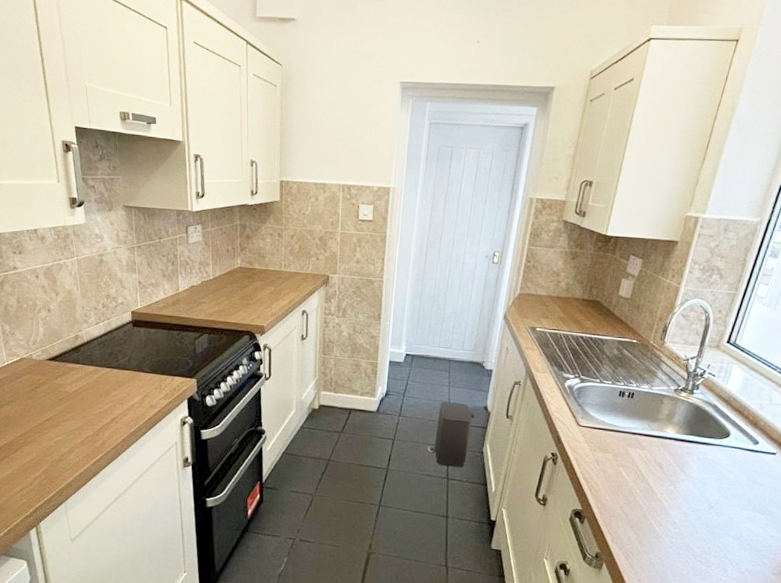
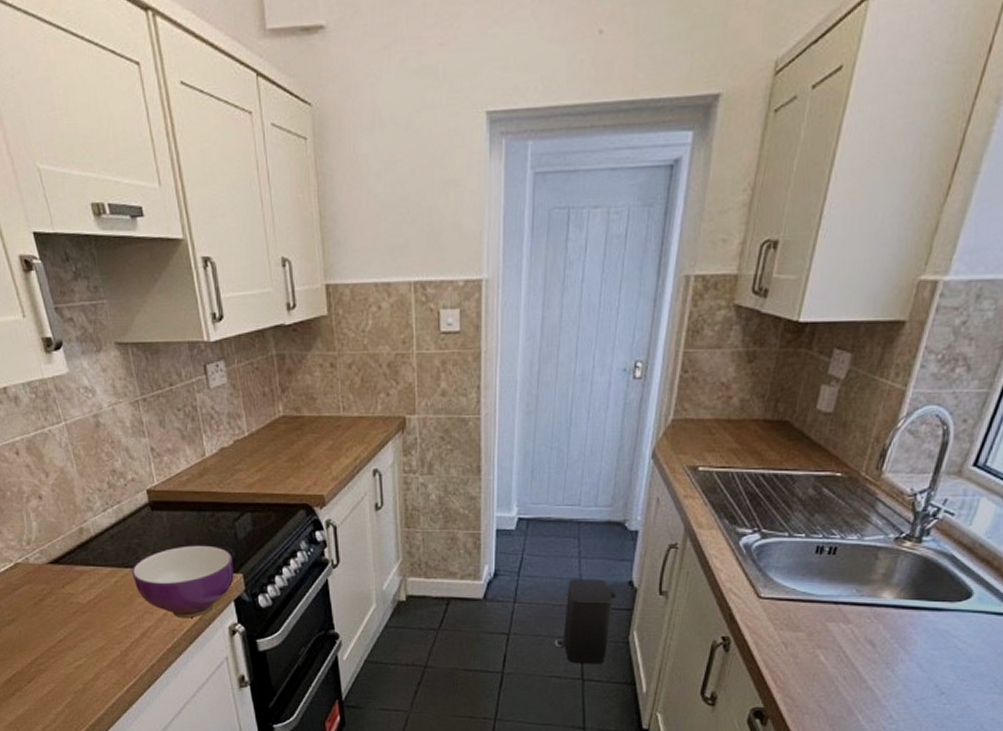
bowl: none [111,354,191,410] -> present [132,545,234,619]

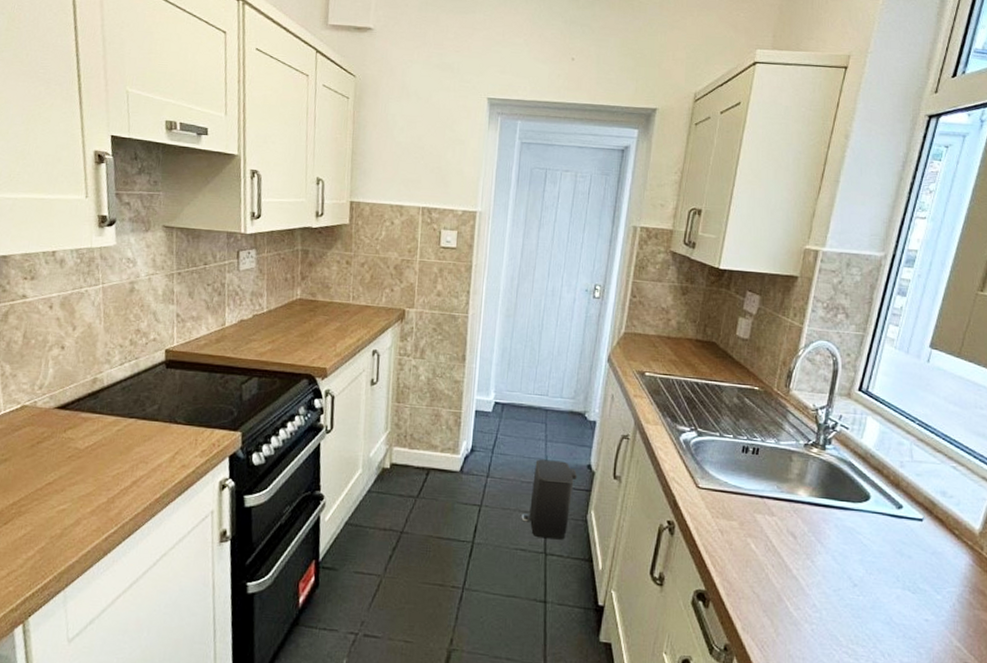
bowl: present [132,545,234,619] -> none [135,402,235,471]

